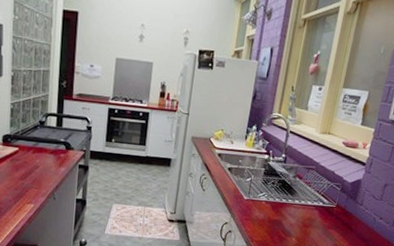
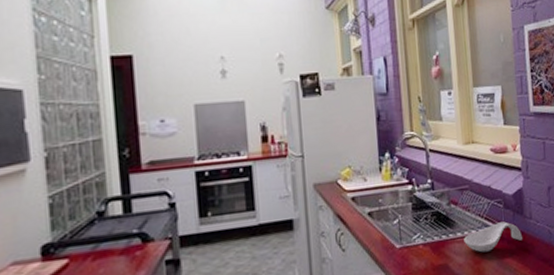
spoon rest: none [299,201,350,221] -> present [464,221,522,253]

